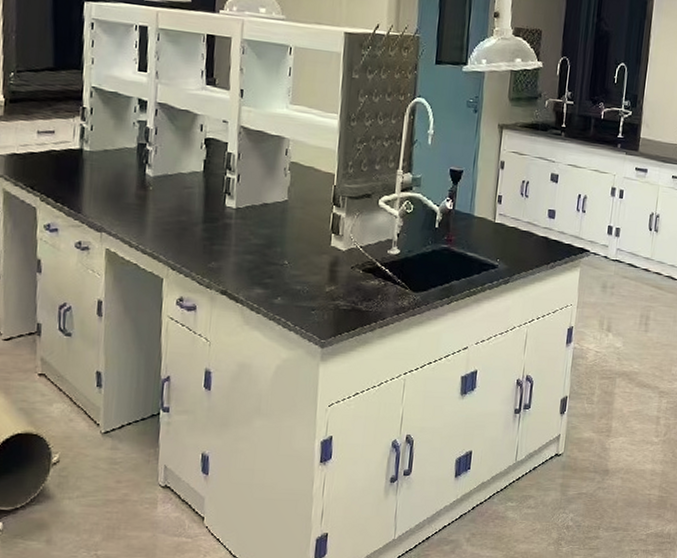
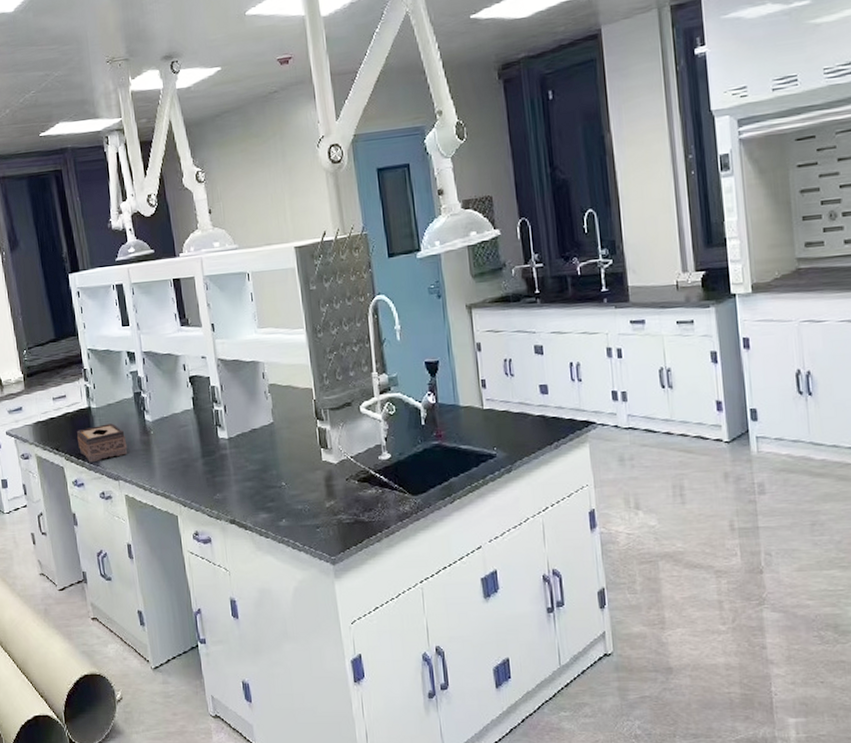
tissue box: none [59,170,119,209] -> present [77,423,128,463]

